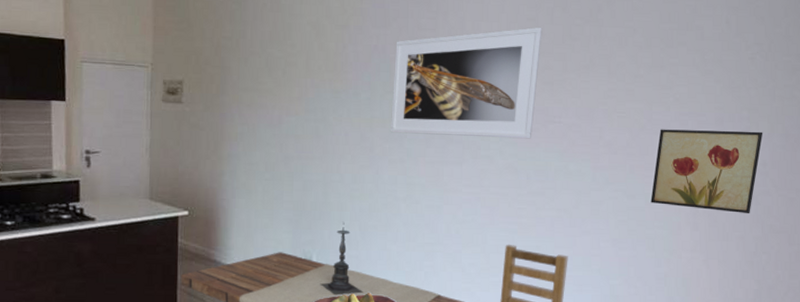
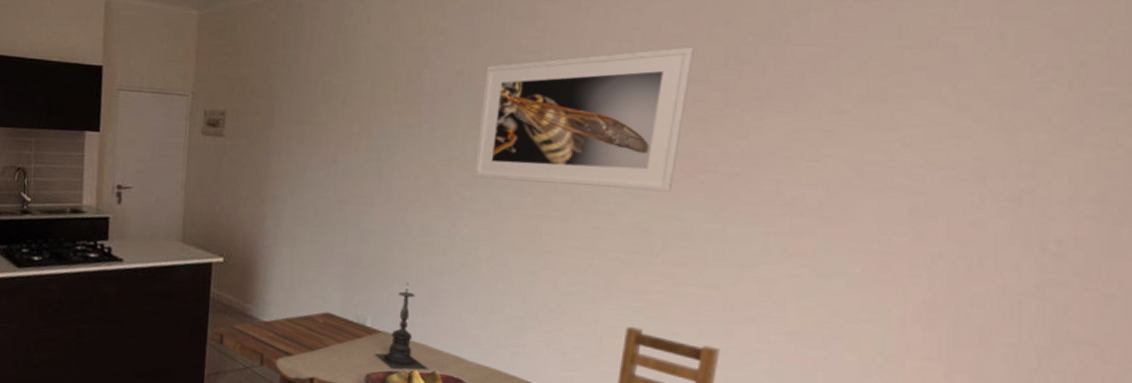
wall art: present [650,129,763,214] -> none [856,185,1060,313]

